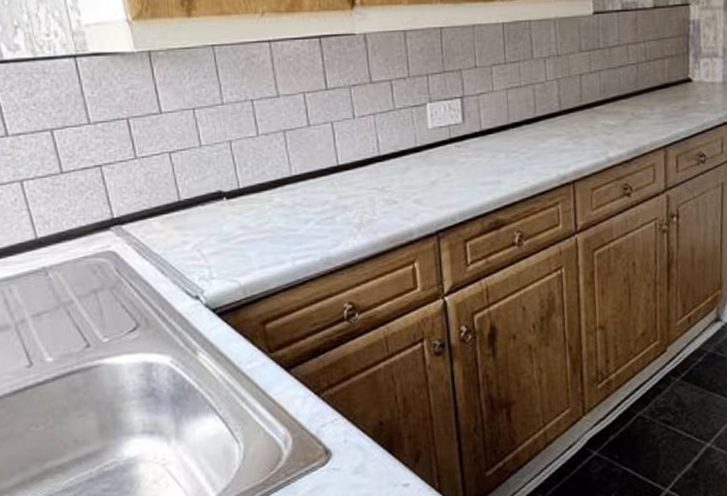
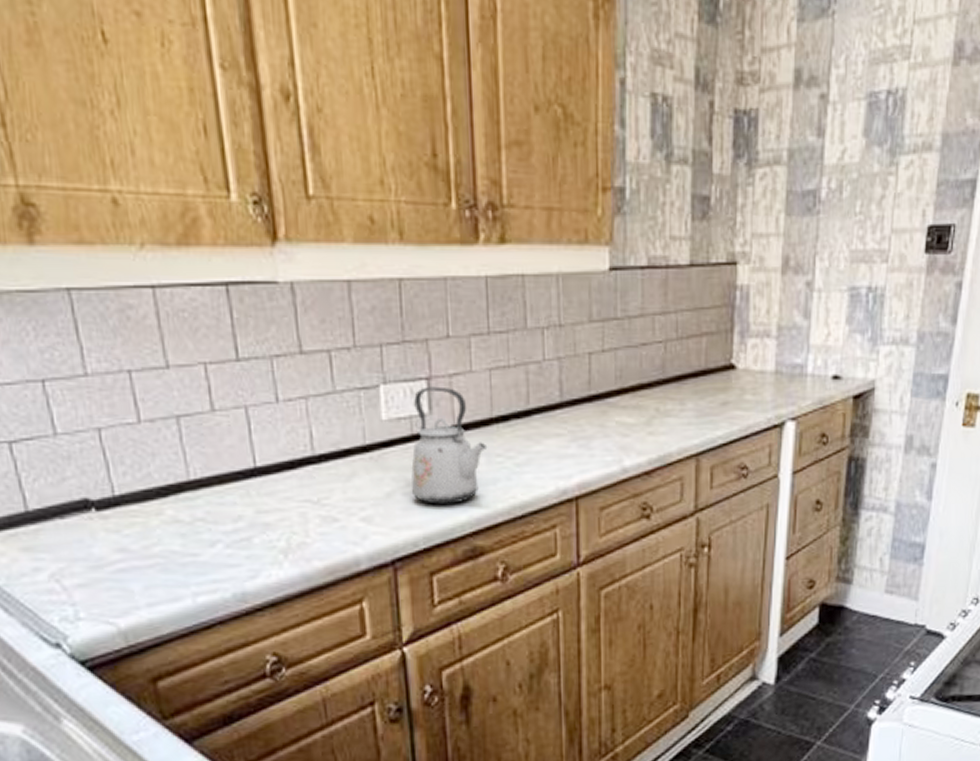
kettle: none [450,103,506,189] -> present [411,386,488,505]

